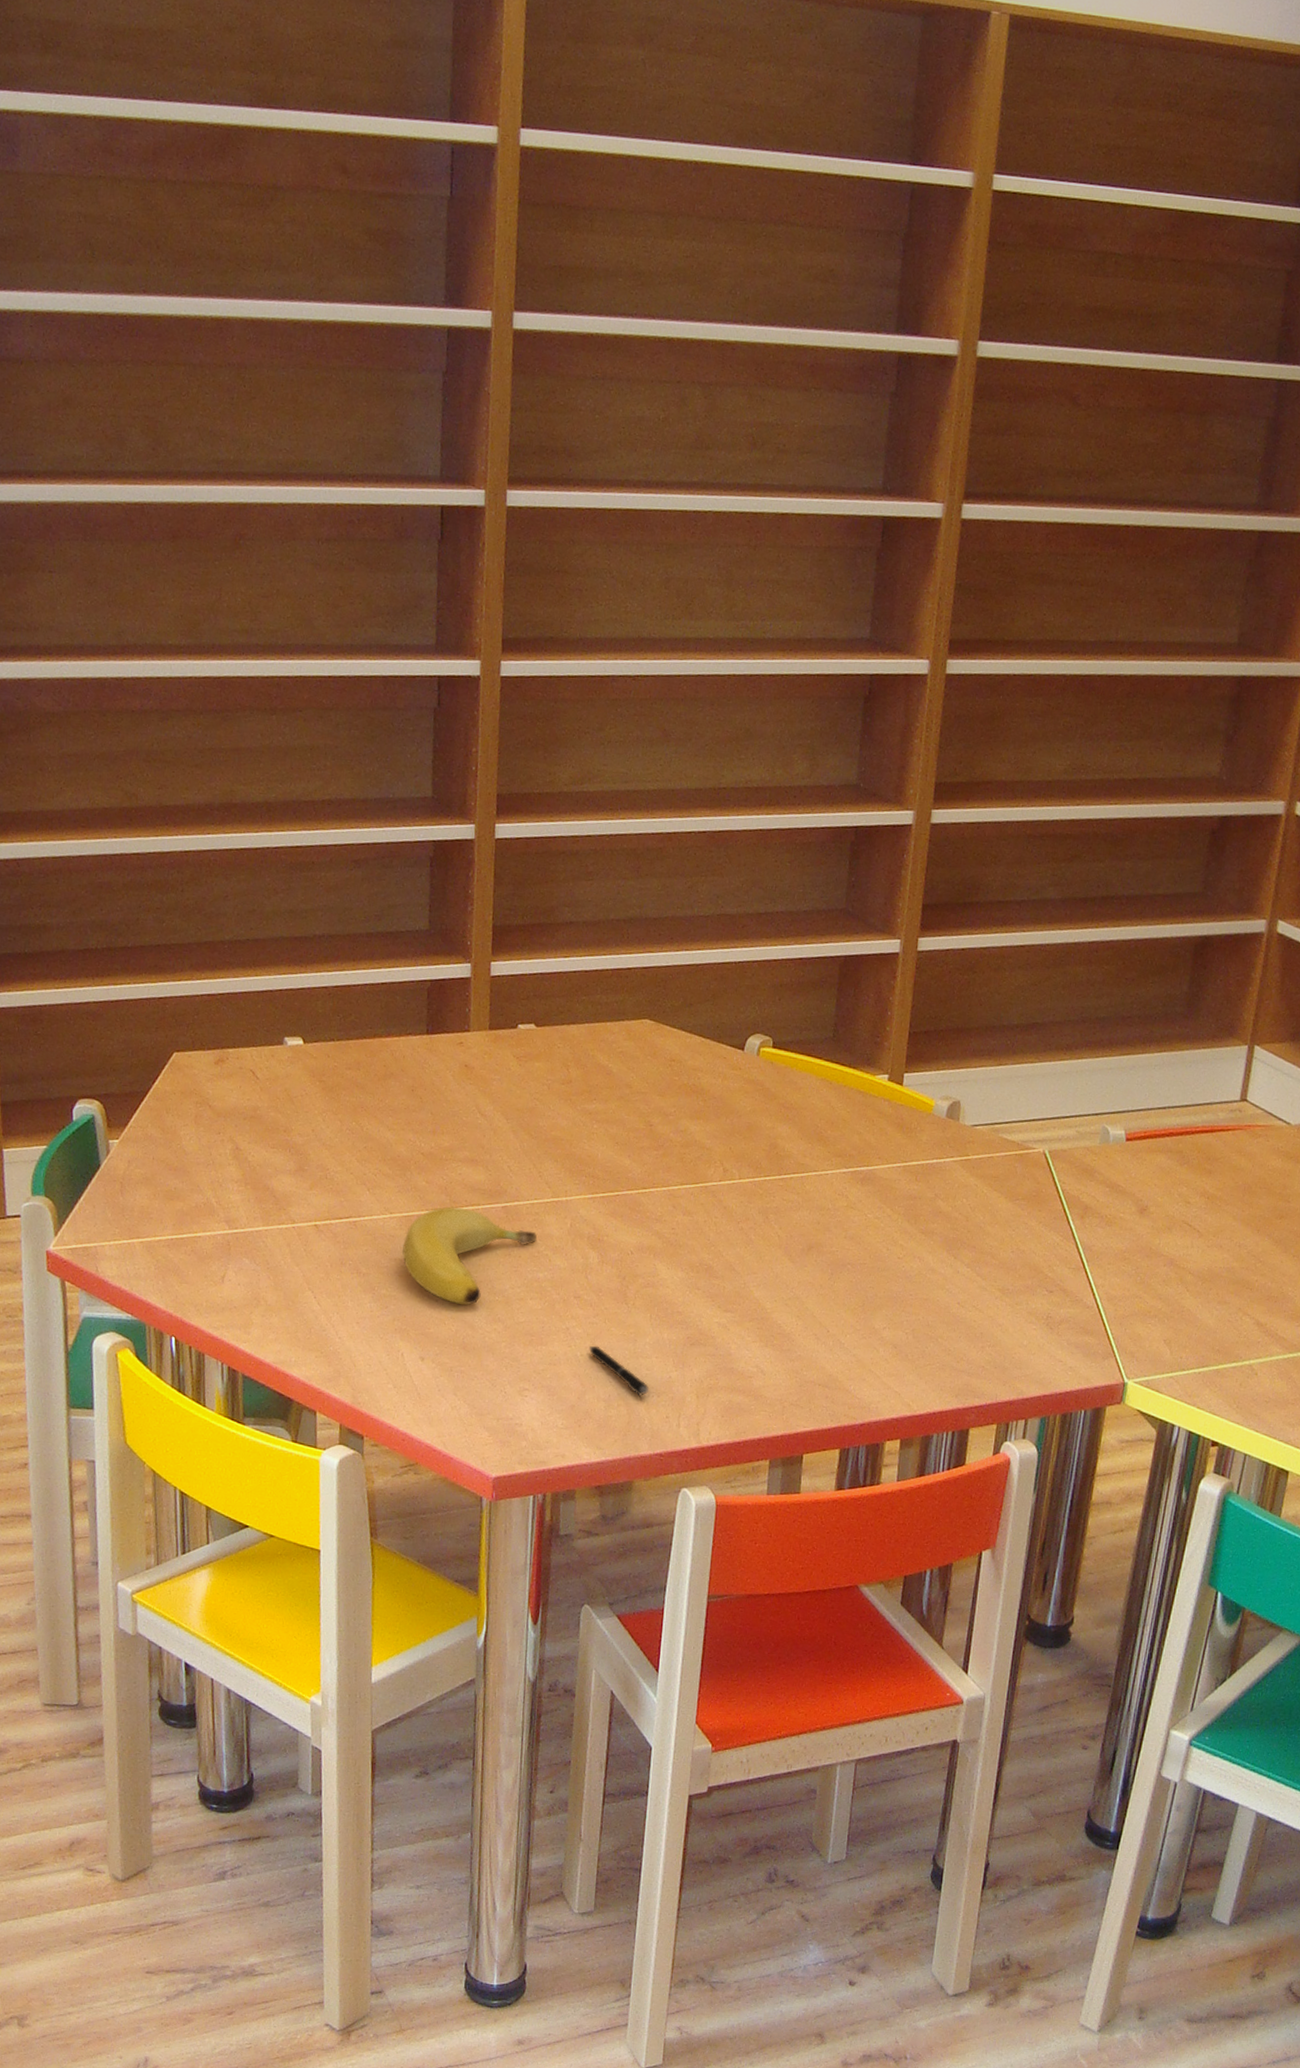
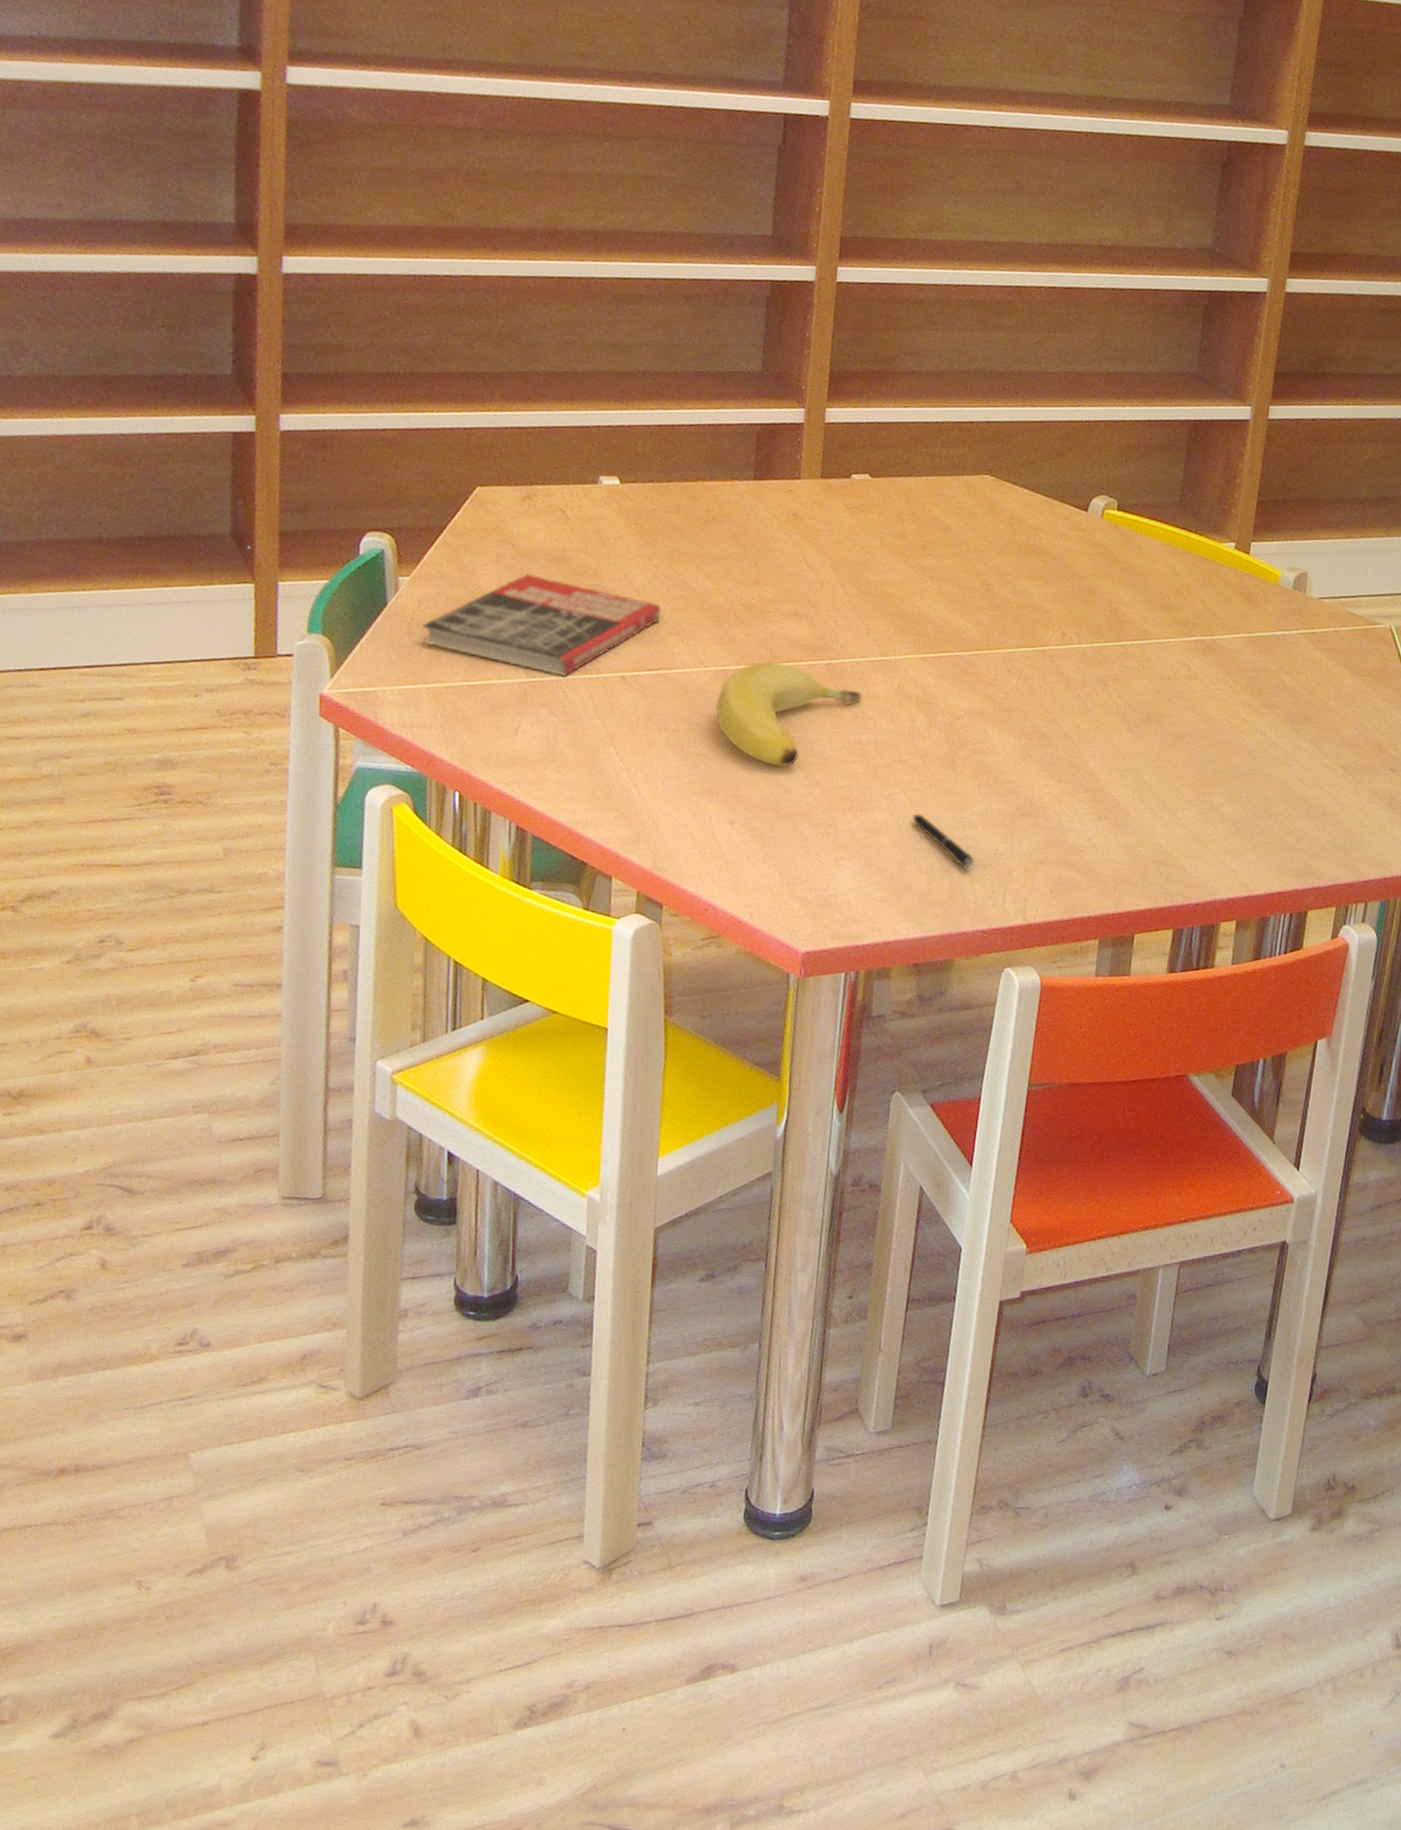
book: none [132,1132,348,1227] -> present [421,574,662,676]

